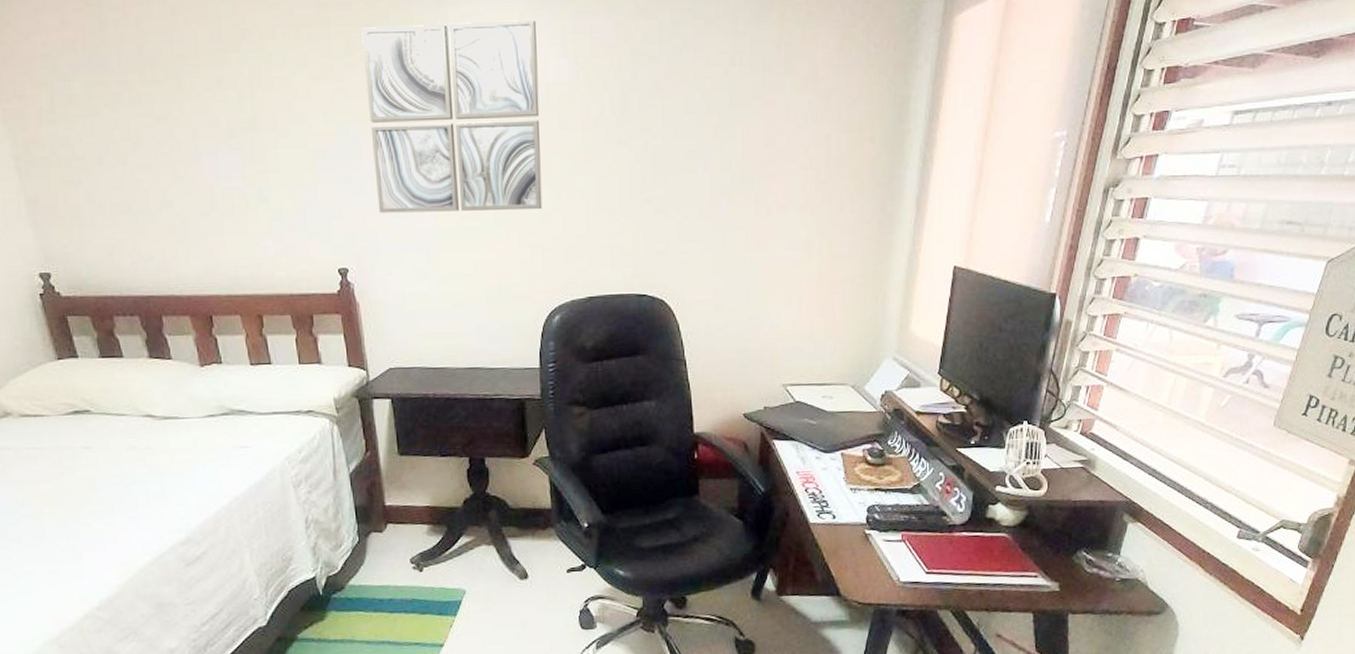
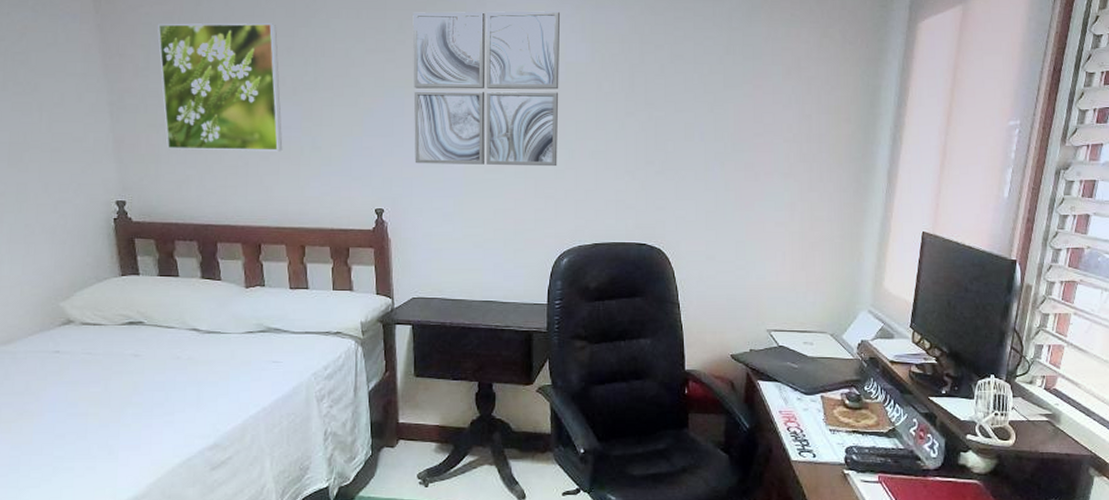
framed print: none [59,48,225,209] -> present [158,22,283,152]

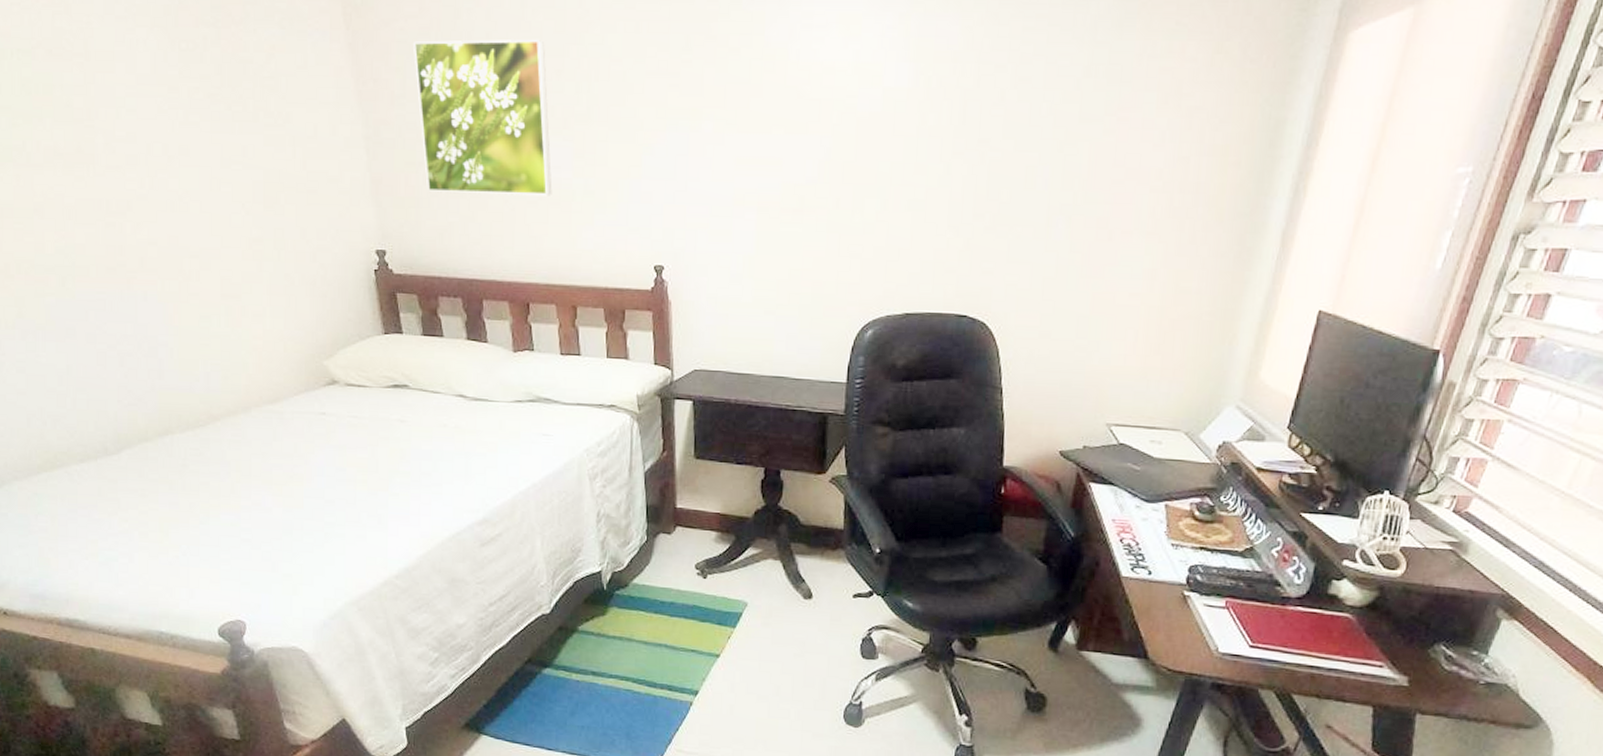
wall art: present [412,11,561,167] -> none [700,21,880,219]

